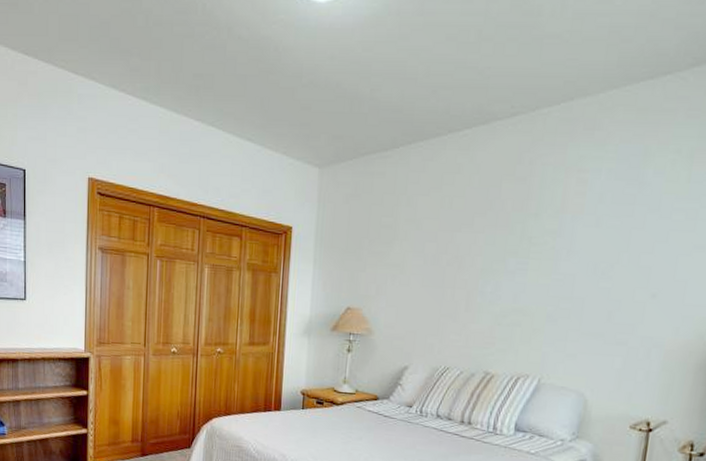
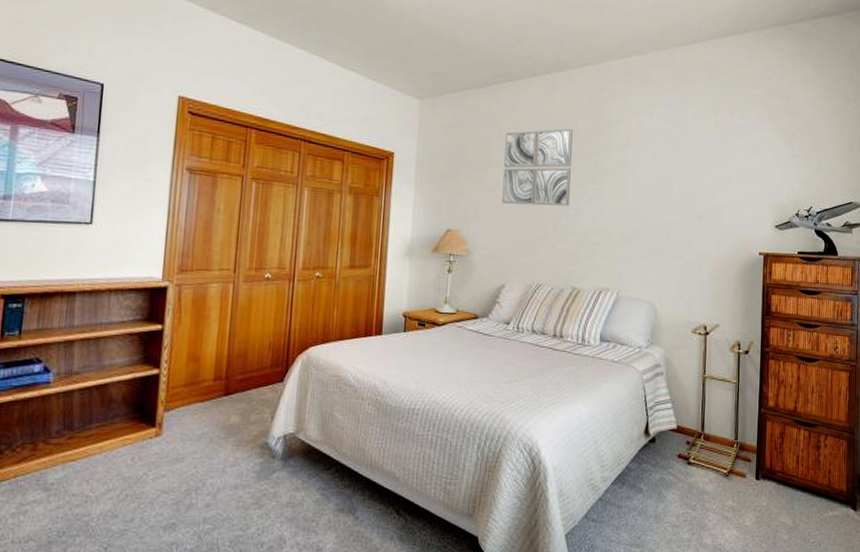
wall art: none [407,192,495,283] -> present [502,128,573,206]

